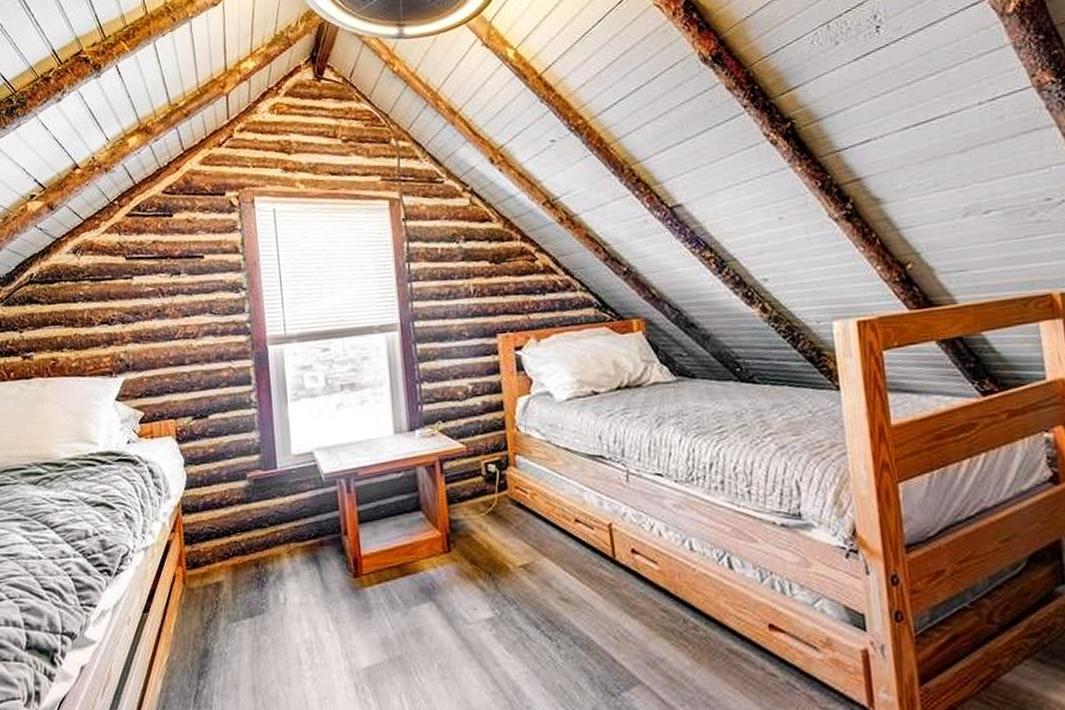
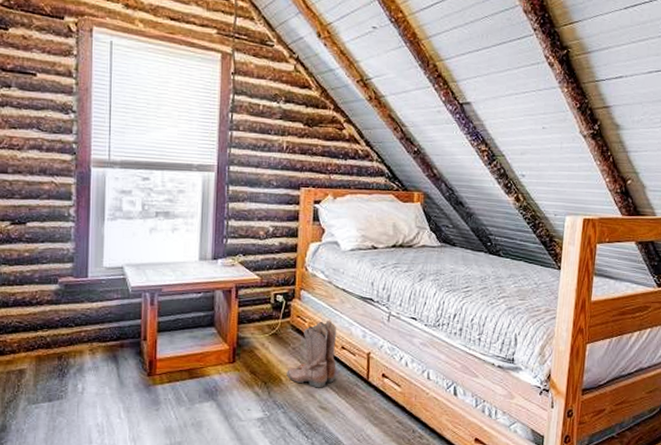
boots: none [513,488,574,575] -> present [287,320,337,388]

